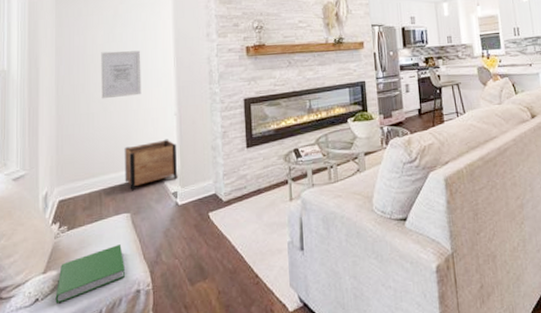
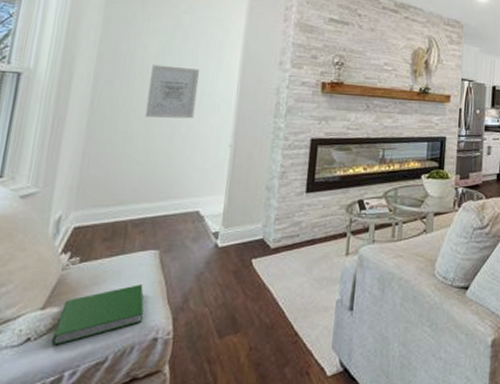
planter: present [124,139,178,191] -> none [158,172,227,226]

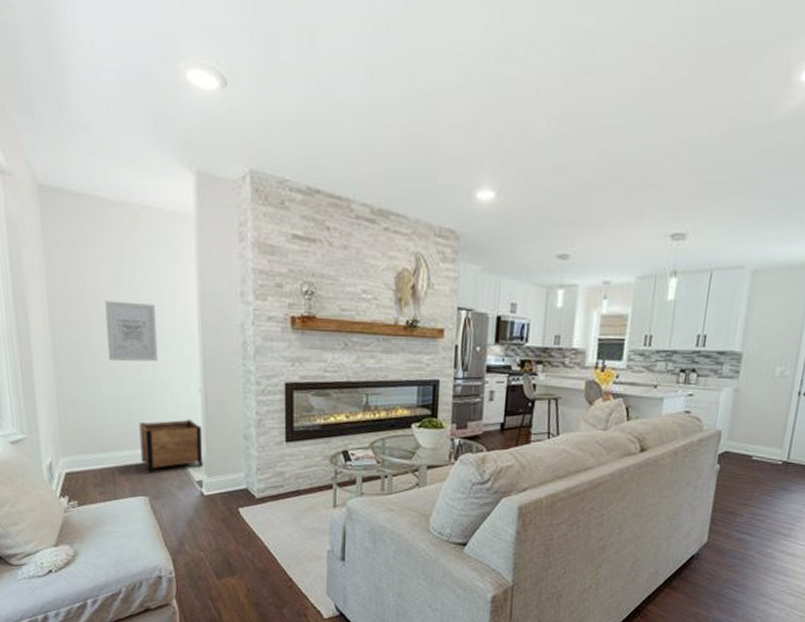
hardcover book: present [51,284,144,346] -> none [70,528,145,578]
planter: none [158,172,227,226] -> present [139,419,204,473]

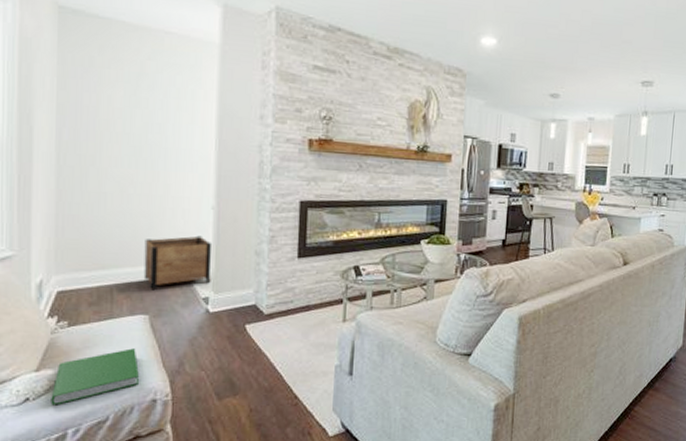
hardcover book: none [70,528,145,578] -> present [51,348,139,405]
wall art: present [105,300,158,362] -> none [117,118,173,179]

